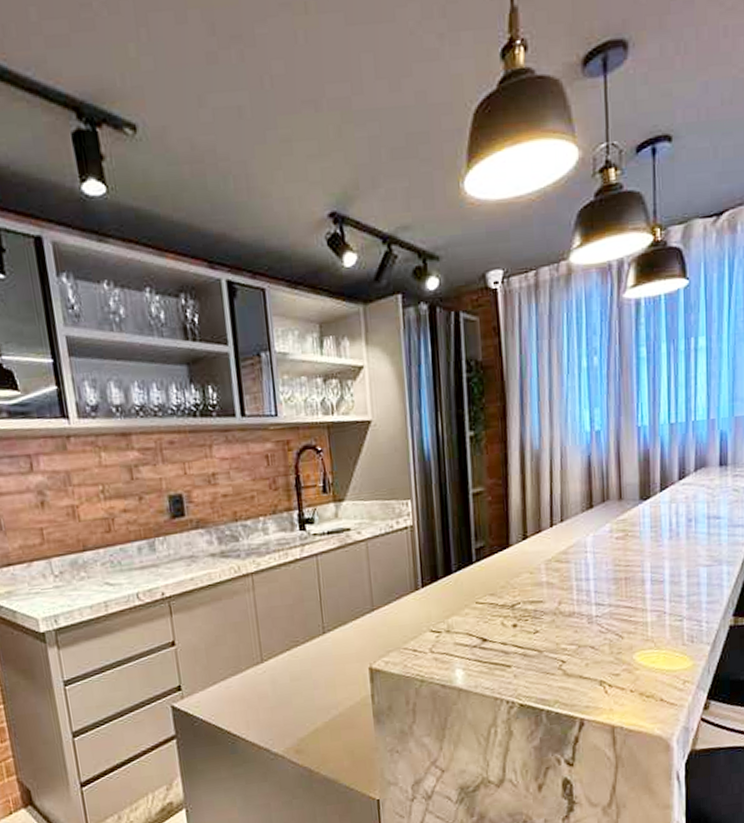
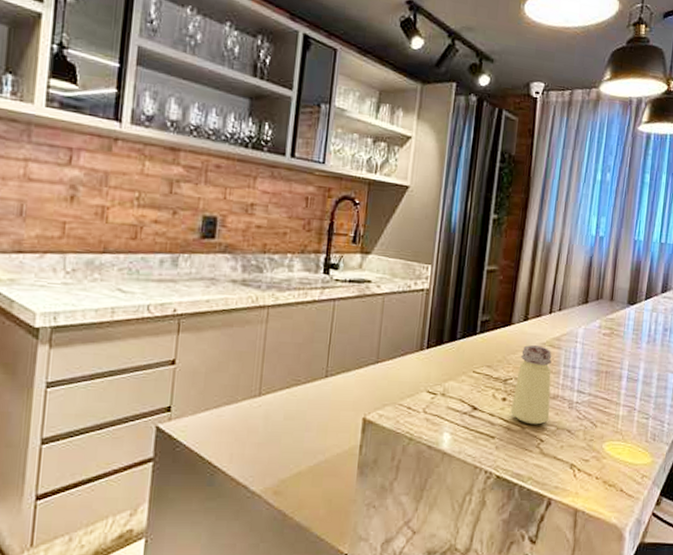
saltshaker: none [523,563,568,647] -> present [510,345,552,425]

